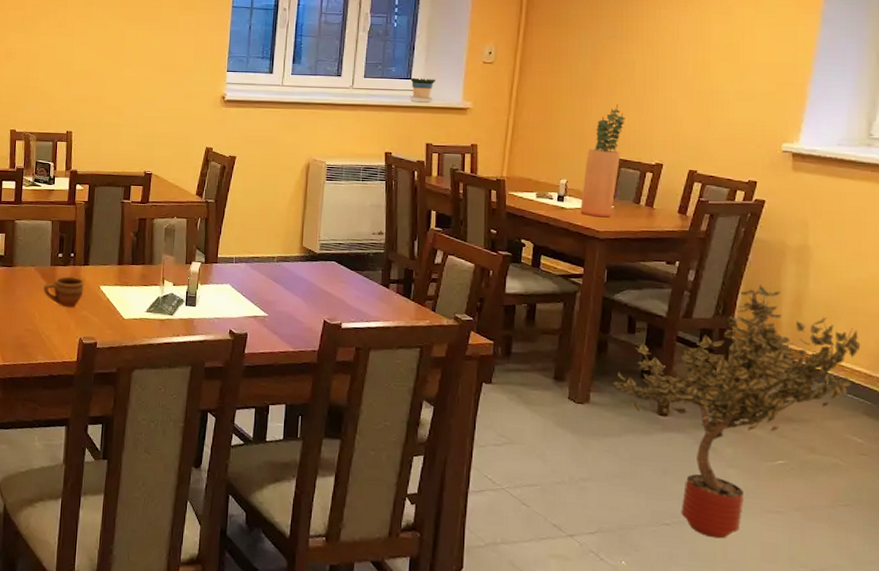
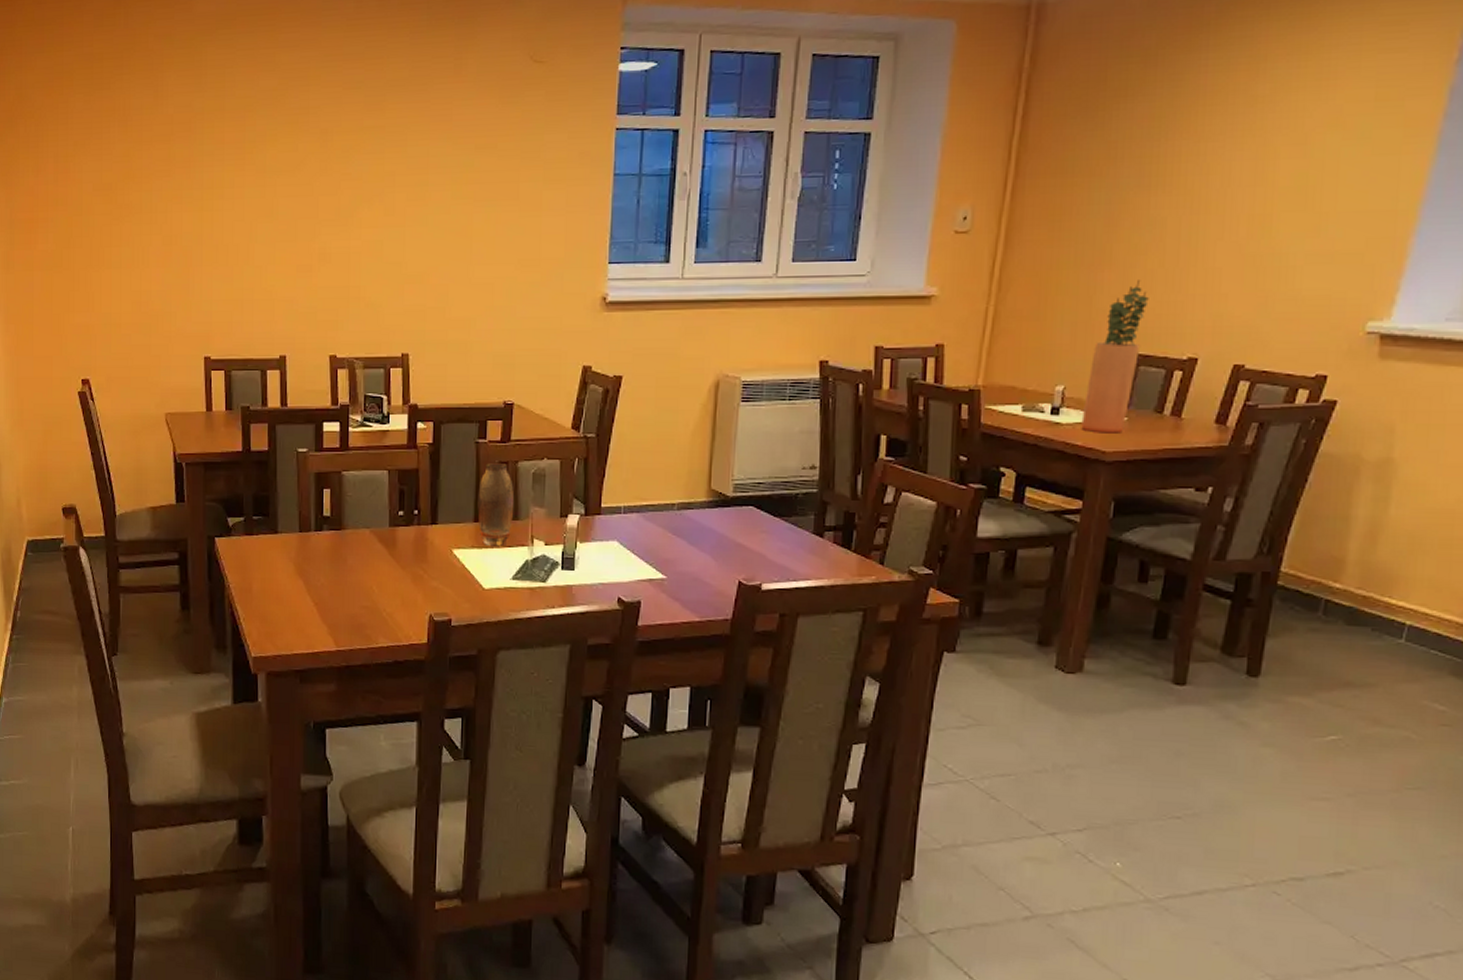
cup: present [43,276,84,307] -> none [381,539,432,577]
vase: none [121,219,150,285] -> present [477,463,515,546]
flowerpot: present [410,77,436,104] -> none [853,258,890,293]
potted tree: present [611,285,861,539] -> none [1113,513,1454,833]

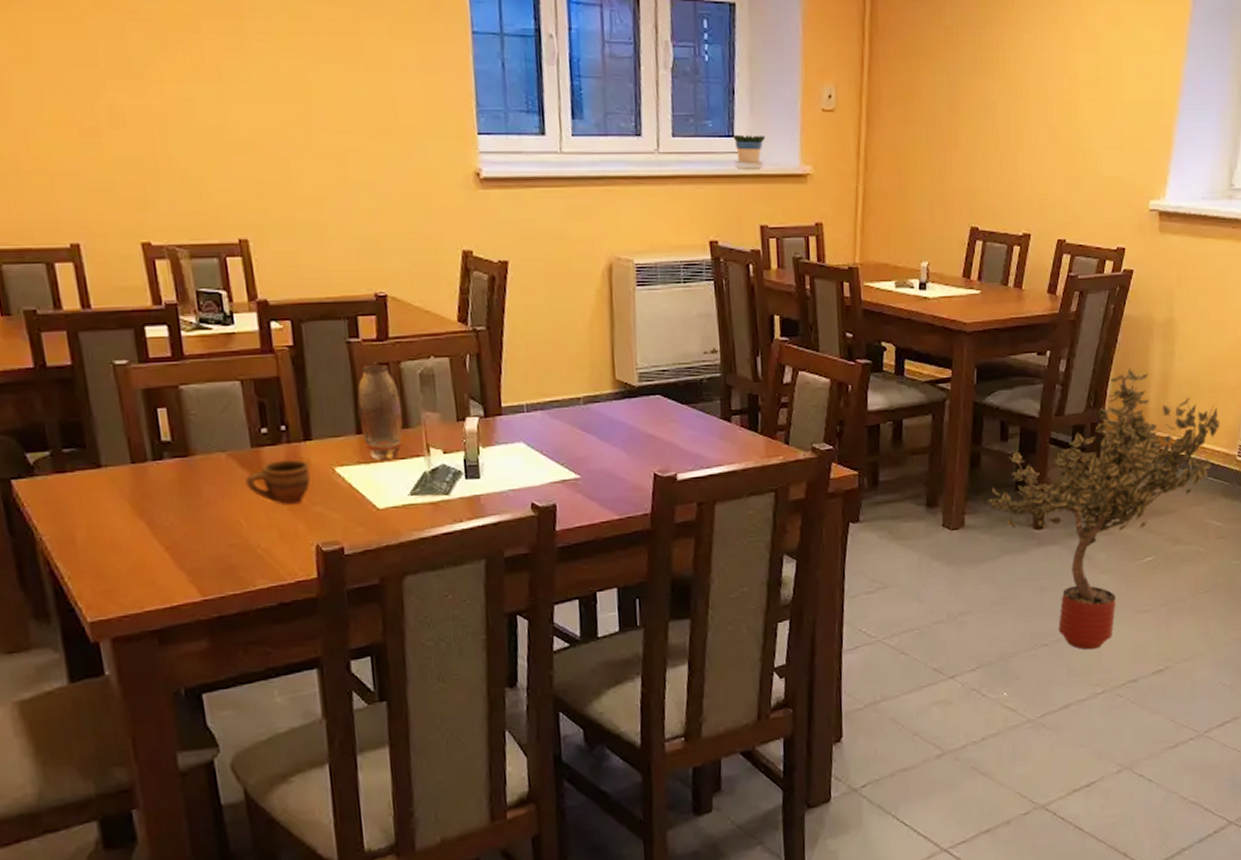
cup: none [381,539,432,577] -> present [245,459,311,504]
flowerpot: none [853,258,890,293] -> present [732,134,766,171]
vase: present [1081,280,1149,434] -> none [944,161,989,306]
potted tree: none [1113,513,1454,833] -> present [986,368,1220,650]

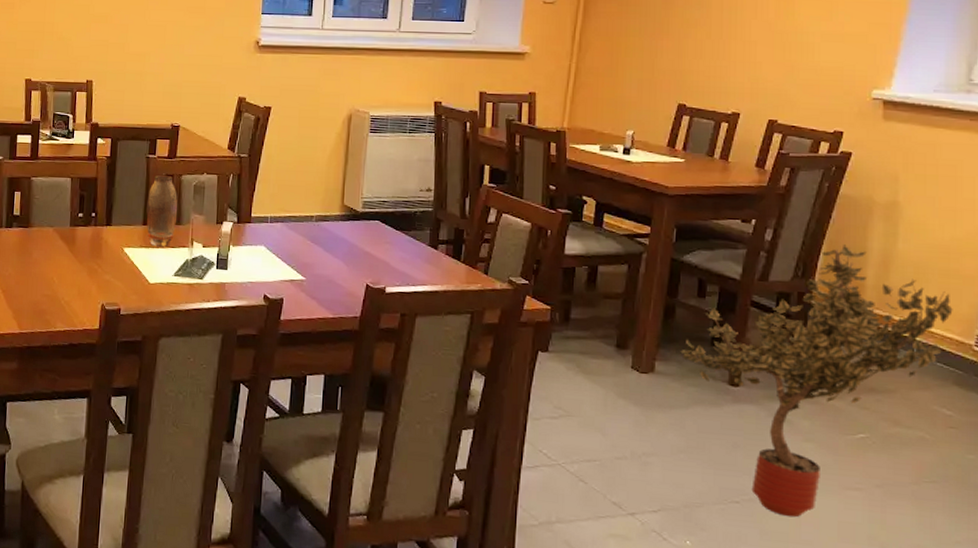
cup: present [245,459,311,504] -> none [62,238,106,271]
flowerpot: present [732,134,766,171] -> none [462,19,492,48]

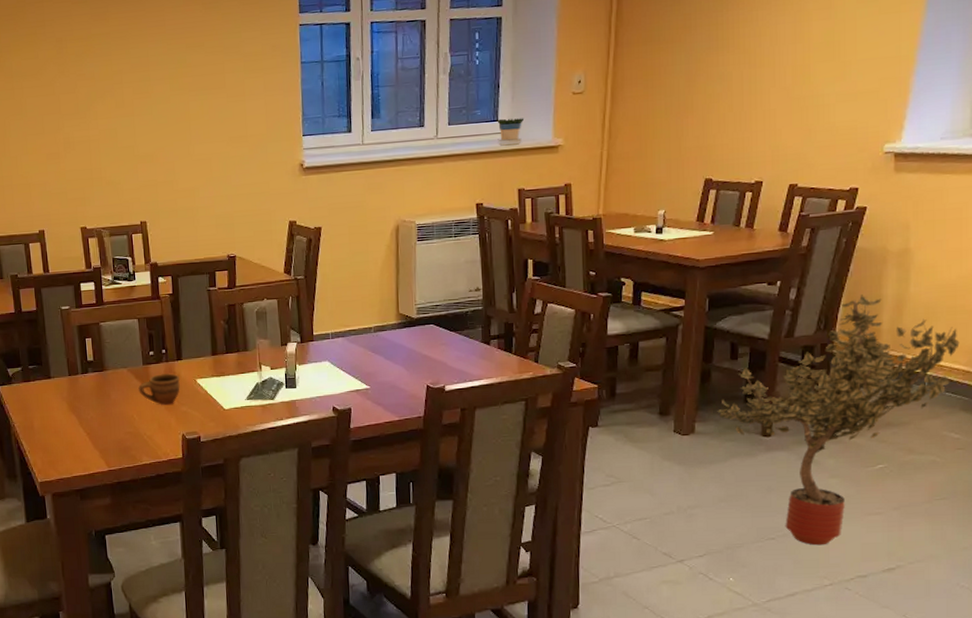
cup: none [62,238,106,271] -> present [138,373,180,405]
vase: present [146,175,178,246] -> none [213,305,244,374]
flowerpot: none [462,19,492,48] -> present [497,118,525,146]

